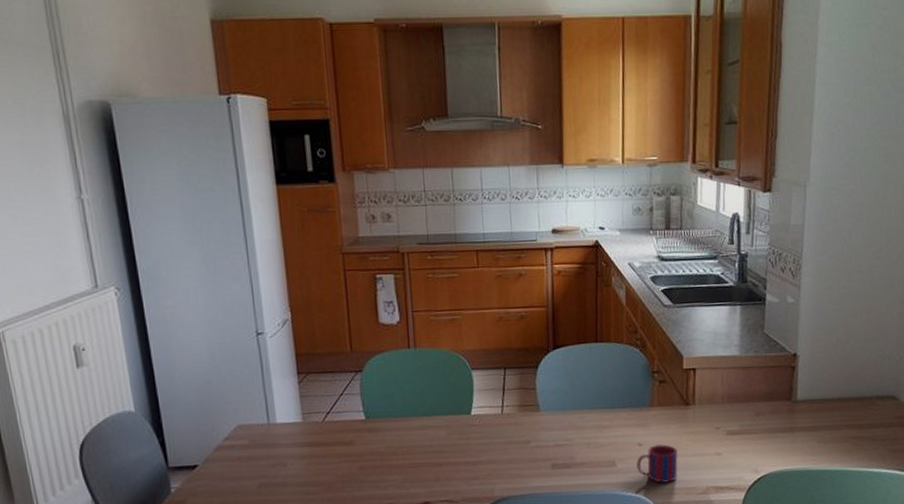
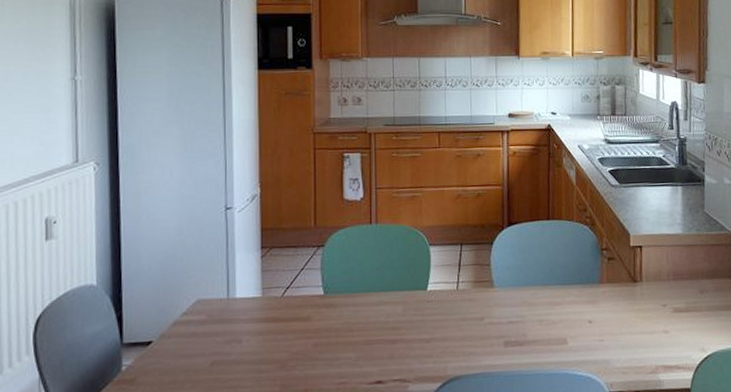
mug: present [636,444,678,484] -> none [587,321,627,363]

